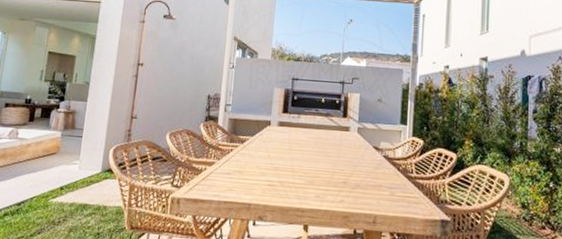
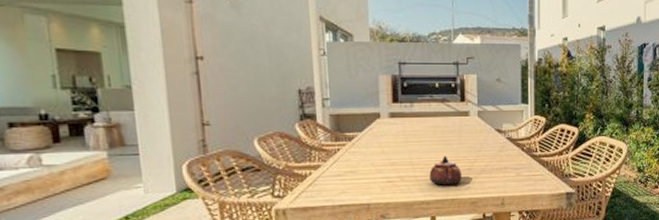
teapot: none [307,166,337,197] -> present [429,156,462,186]

